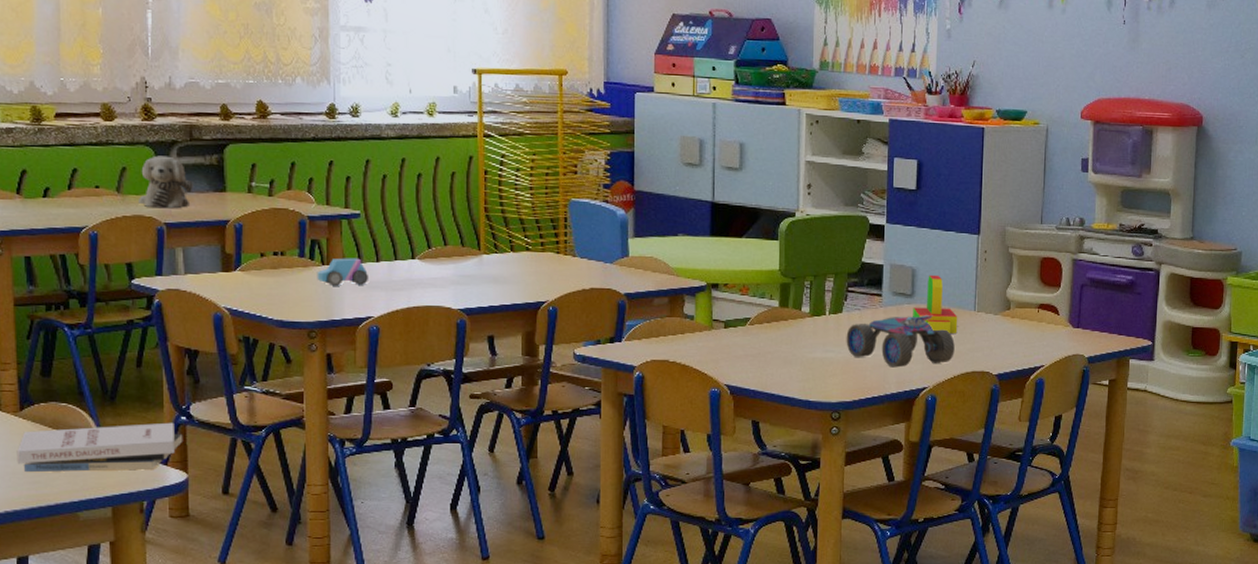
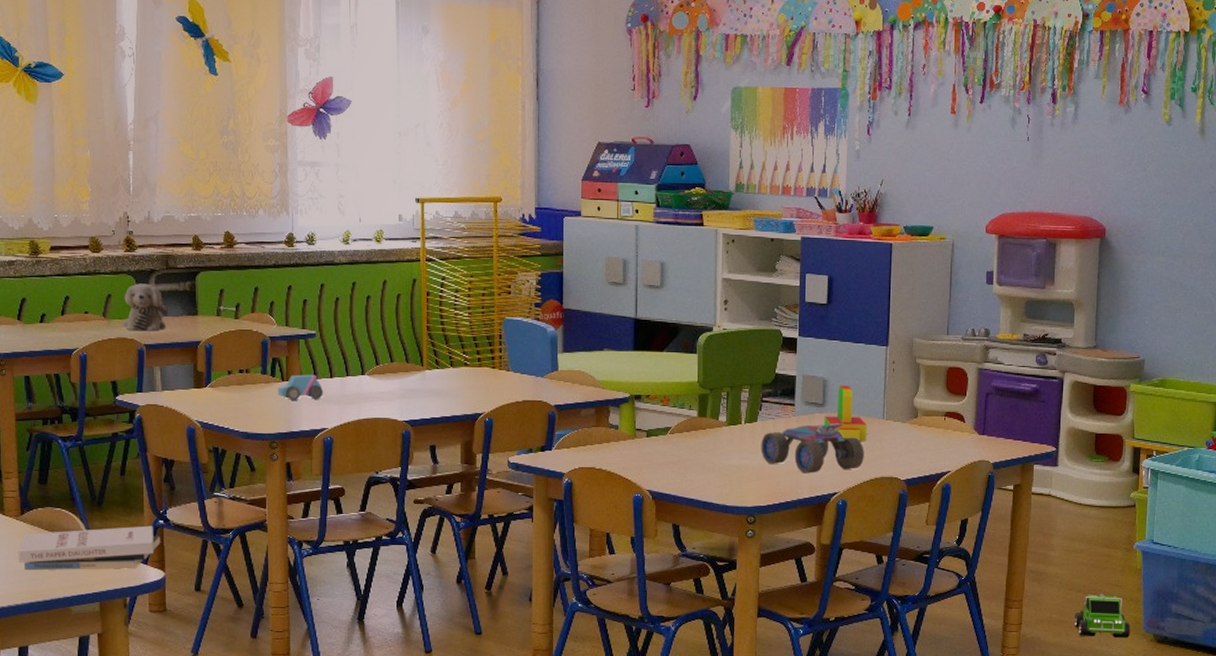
toy truck: none [1170,491,1227,537] -> present [1074,593,1130,638]

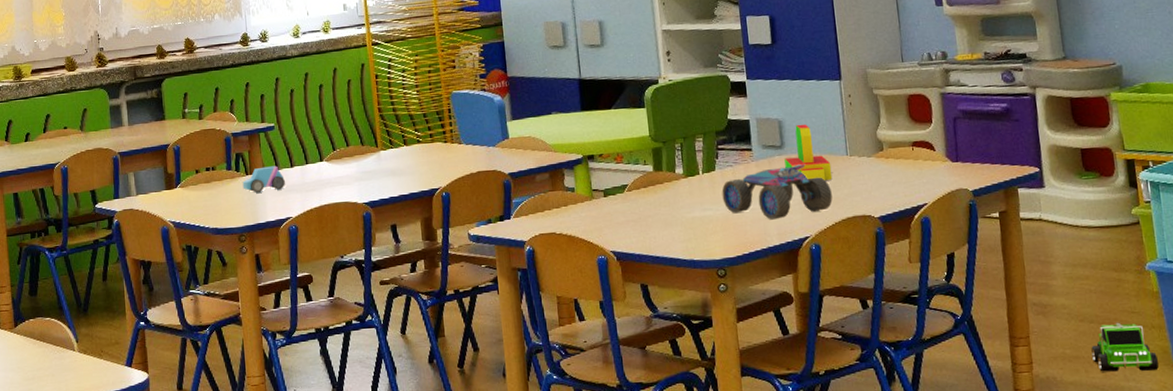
books: present [18,525,161,571] -> none [13,328,143,382]
plush toy: present [122,283,169,332] -> none [97,95,139,140]

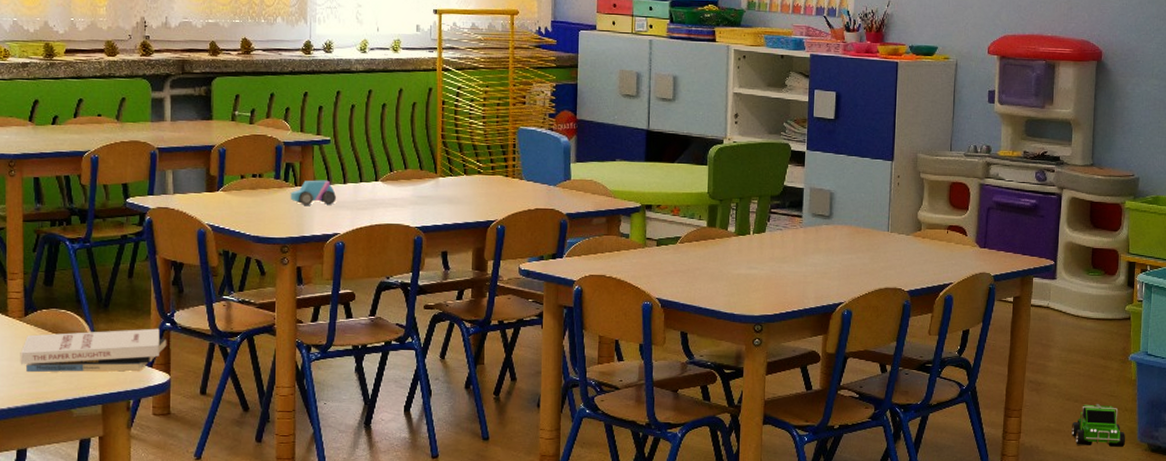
books: none [13,328,143,382] -> present [20,328,167,373]
toy car: present [722,164,833,220] -> none [768,235,869,284]
toy blocks: present [784,124,833,180] -> none [830,197,873,252]

